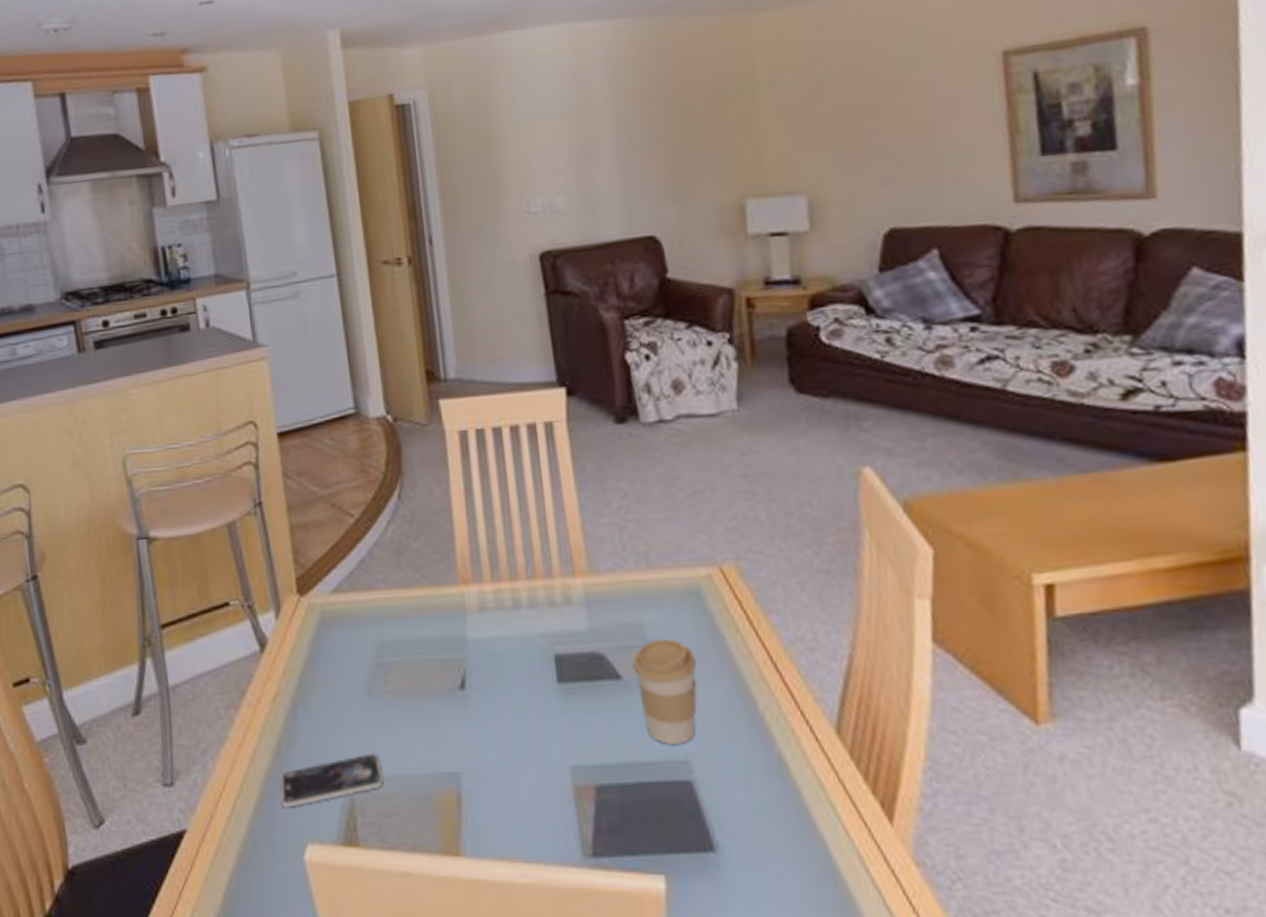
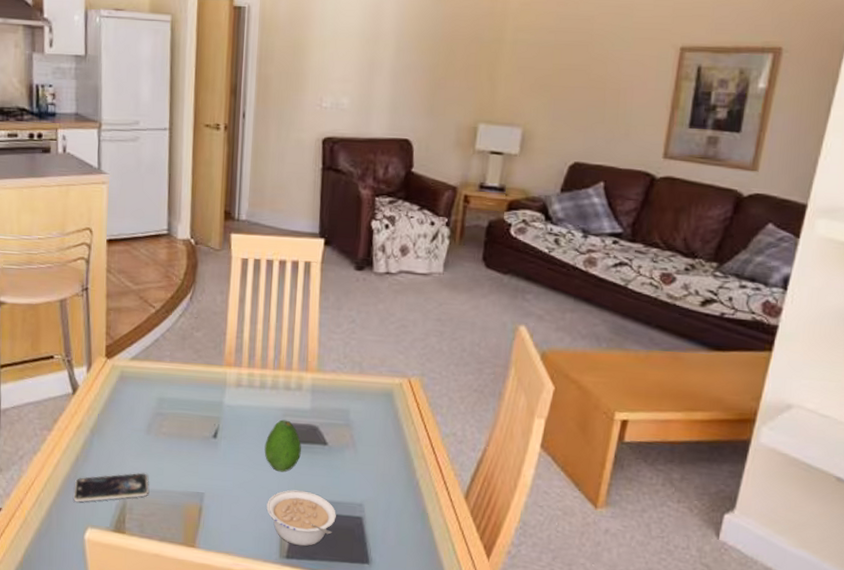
fruit: none [533,650,587,728] -> present [264,419,301,472]
legume: none [551,751,654,836] -> present [266,490,336,547]
coffee cup: present [632,638,697,744] -> none [336,421,381,493]

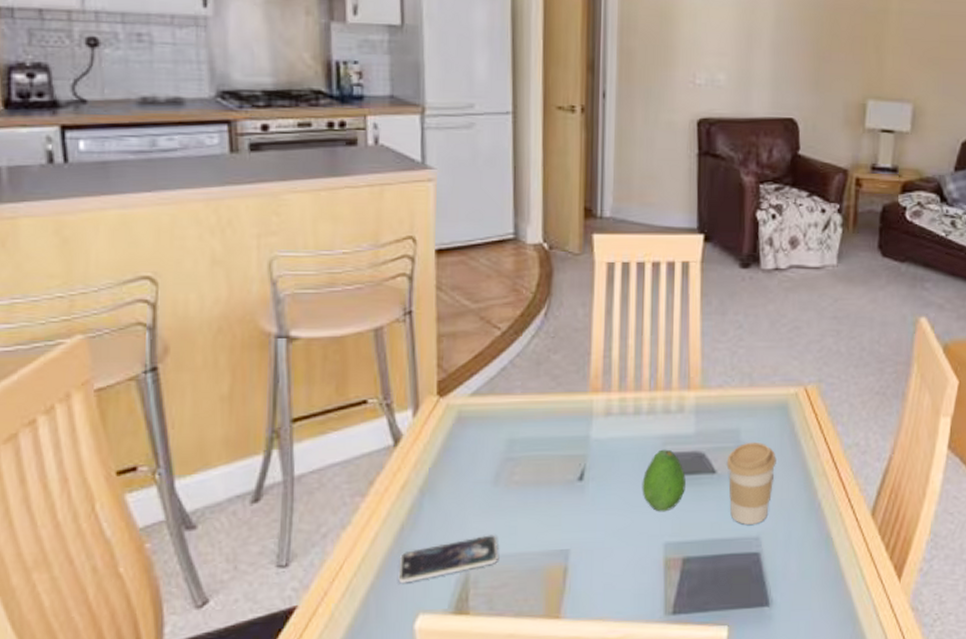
legume: present [266,490,336,547] -> none [647,530,729,598]
coffee cup: none [336,421,381,493] -> present [726,442,776,525]

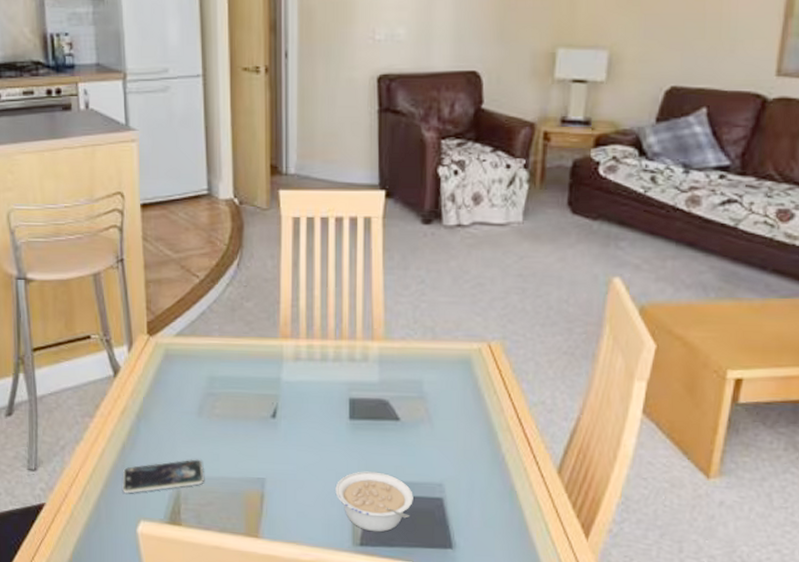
fruit: present [642,449,686,512] -> none [329,394,371,453]
legume: none [647,530,729,598] -> present [335,471,413,533]
coffee cup: present [726,442,776,525] -> none [410,393,459,471]

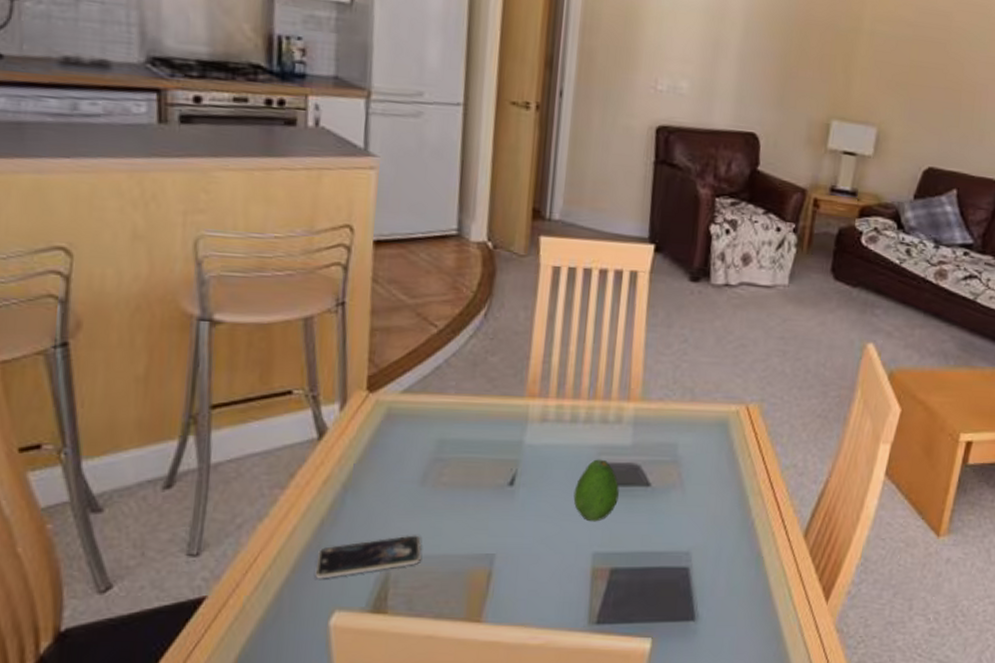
fruit: none [329,394,371,453] -> present [573,459,619,522]
legume: present [335,471,413,533] -> none [574,542,658,608]

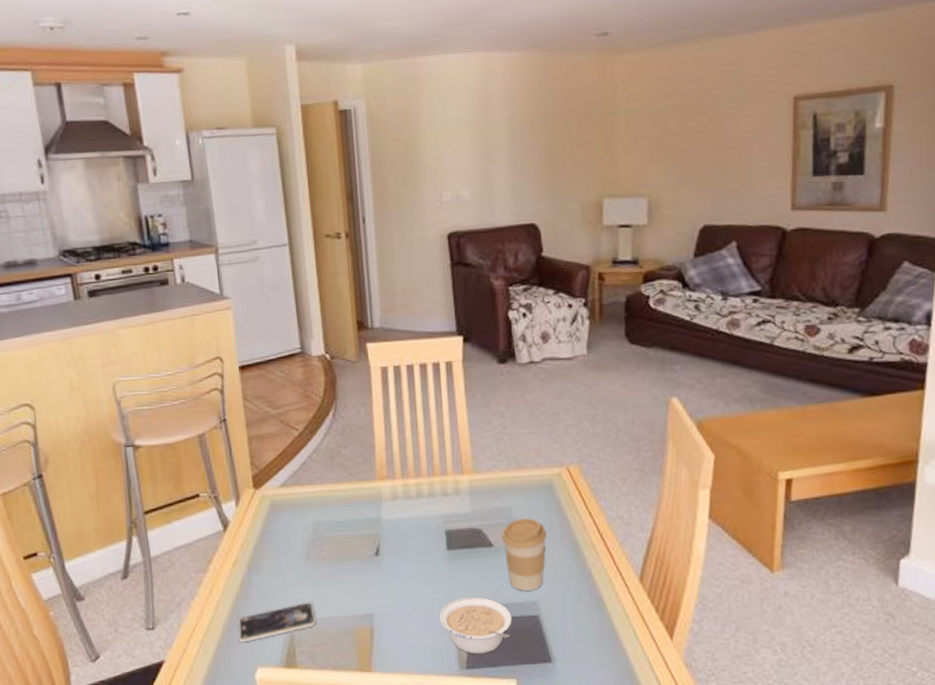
fruit: present [573,459,619,522] -> none [429,527,468,581]
legume: none [574,542,658,608] -> present [439,597,512,655]
coffee cup: none [661,457,713,539] -> present [501,518,547,591]

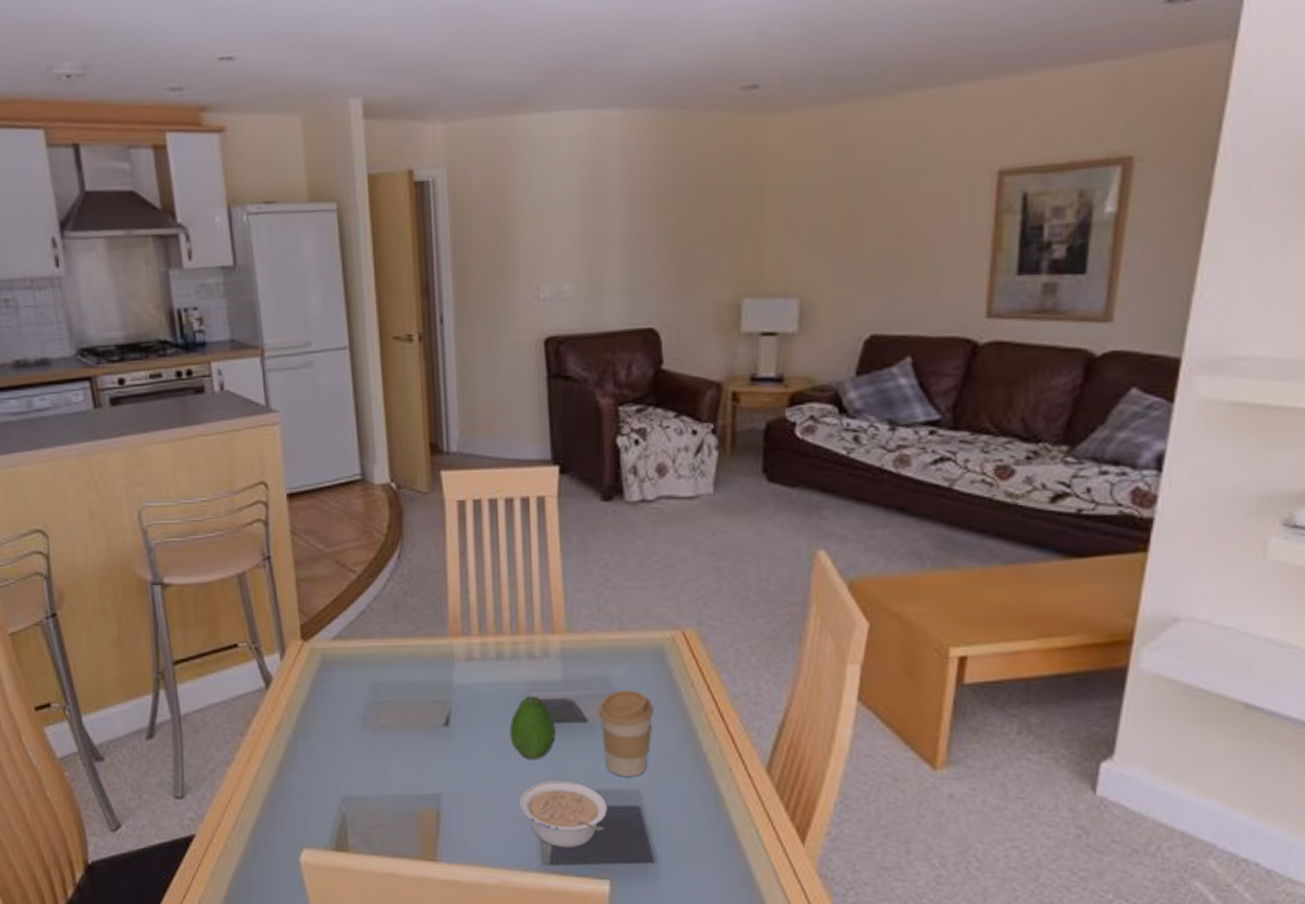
smartphone: present [238,602,316,643] -> none [281,776,372,819]
fruit: none [429,527,468,581] -> present [509,696,556,760]

